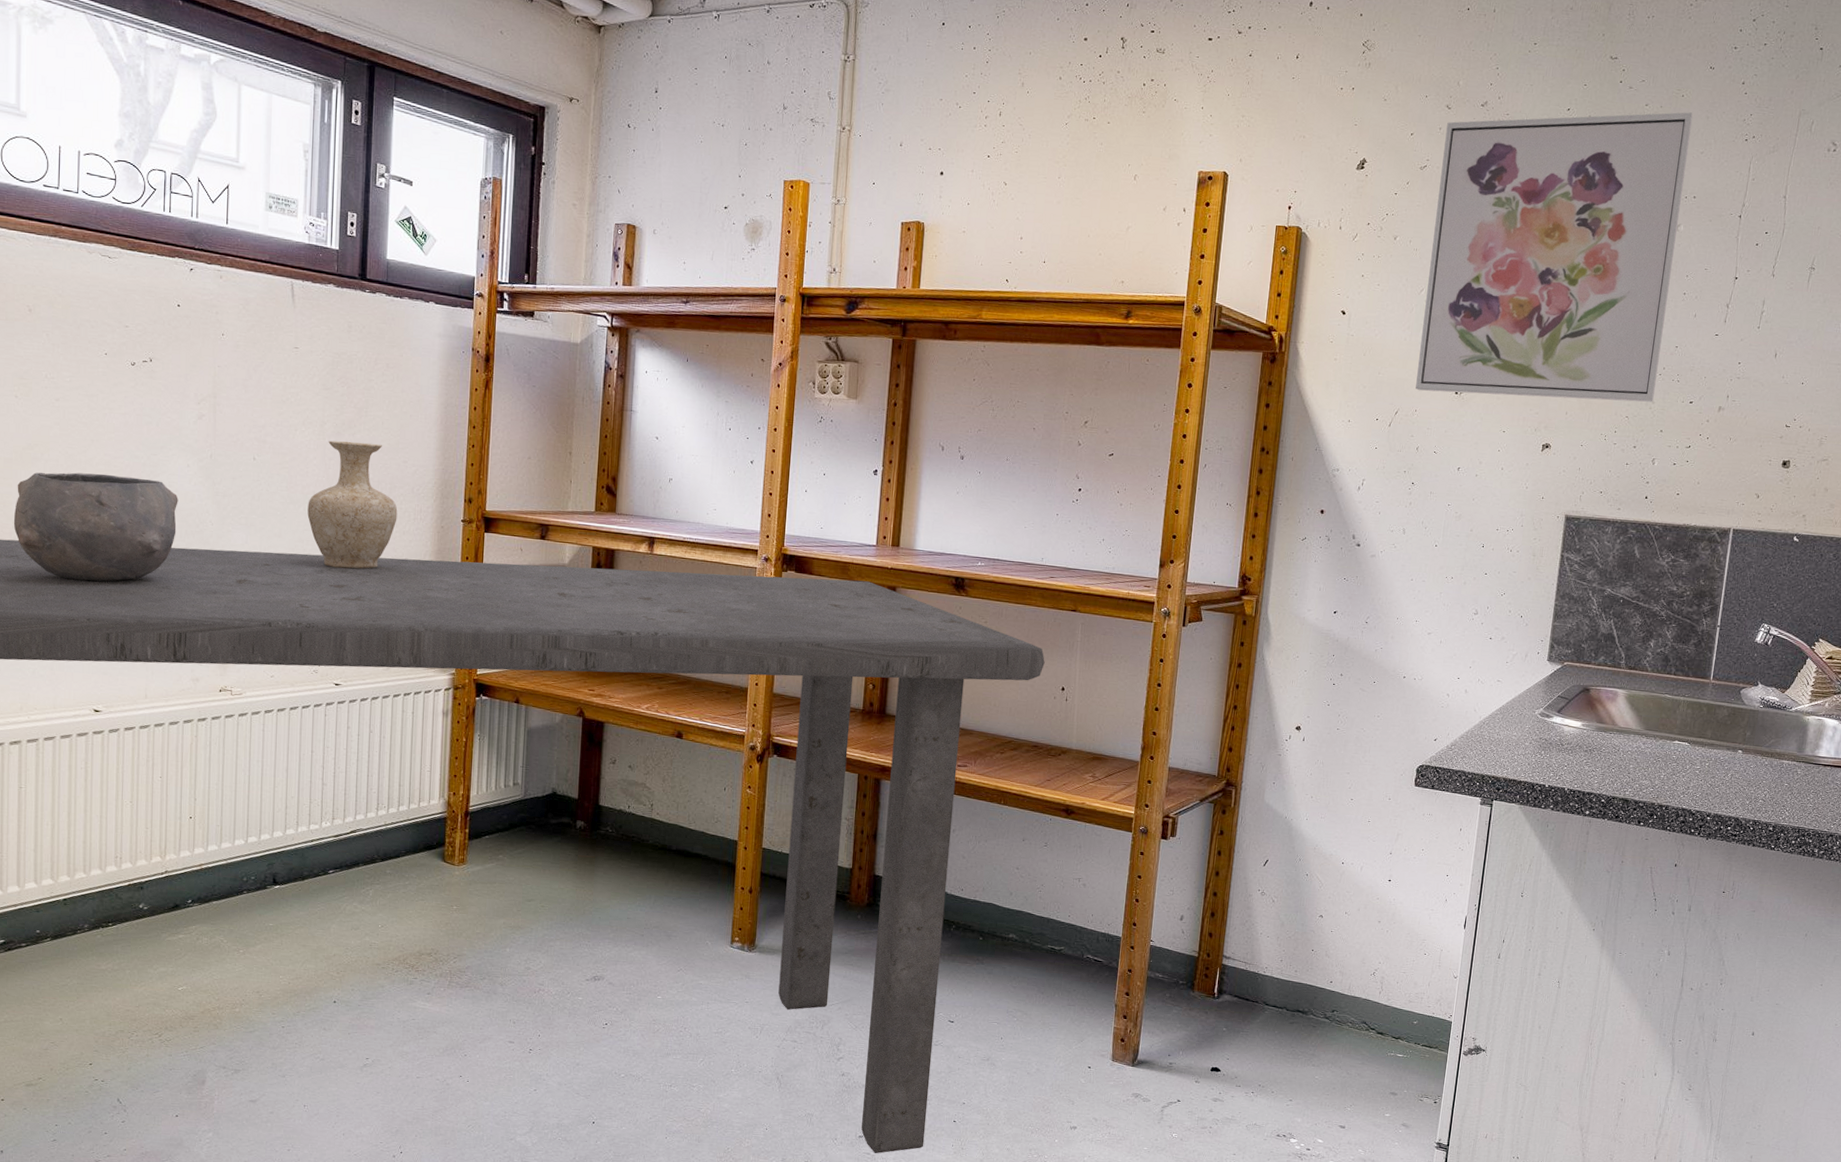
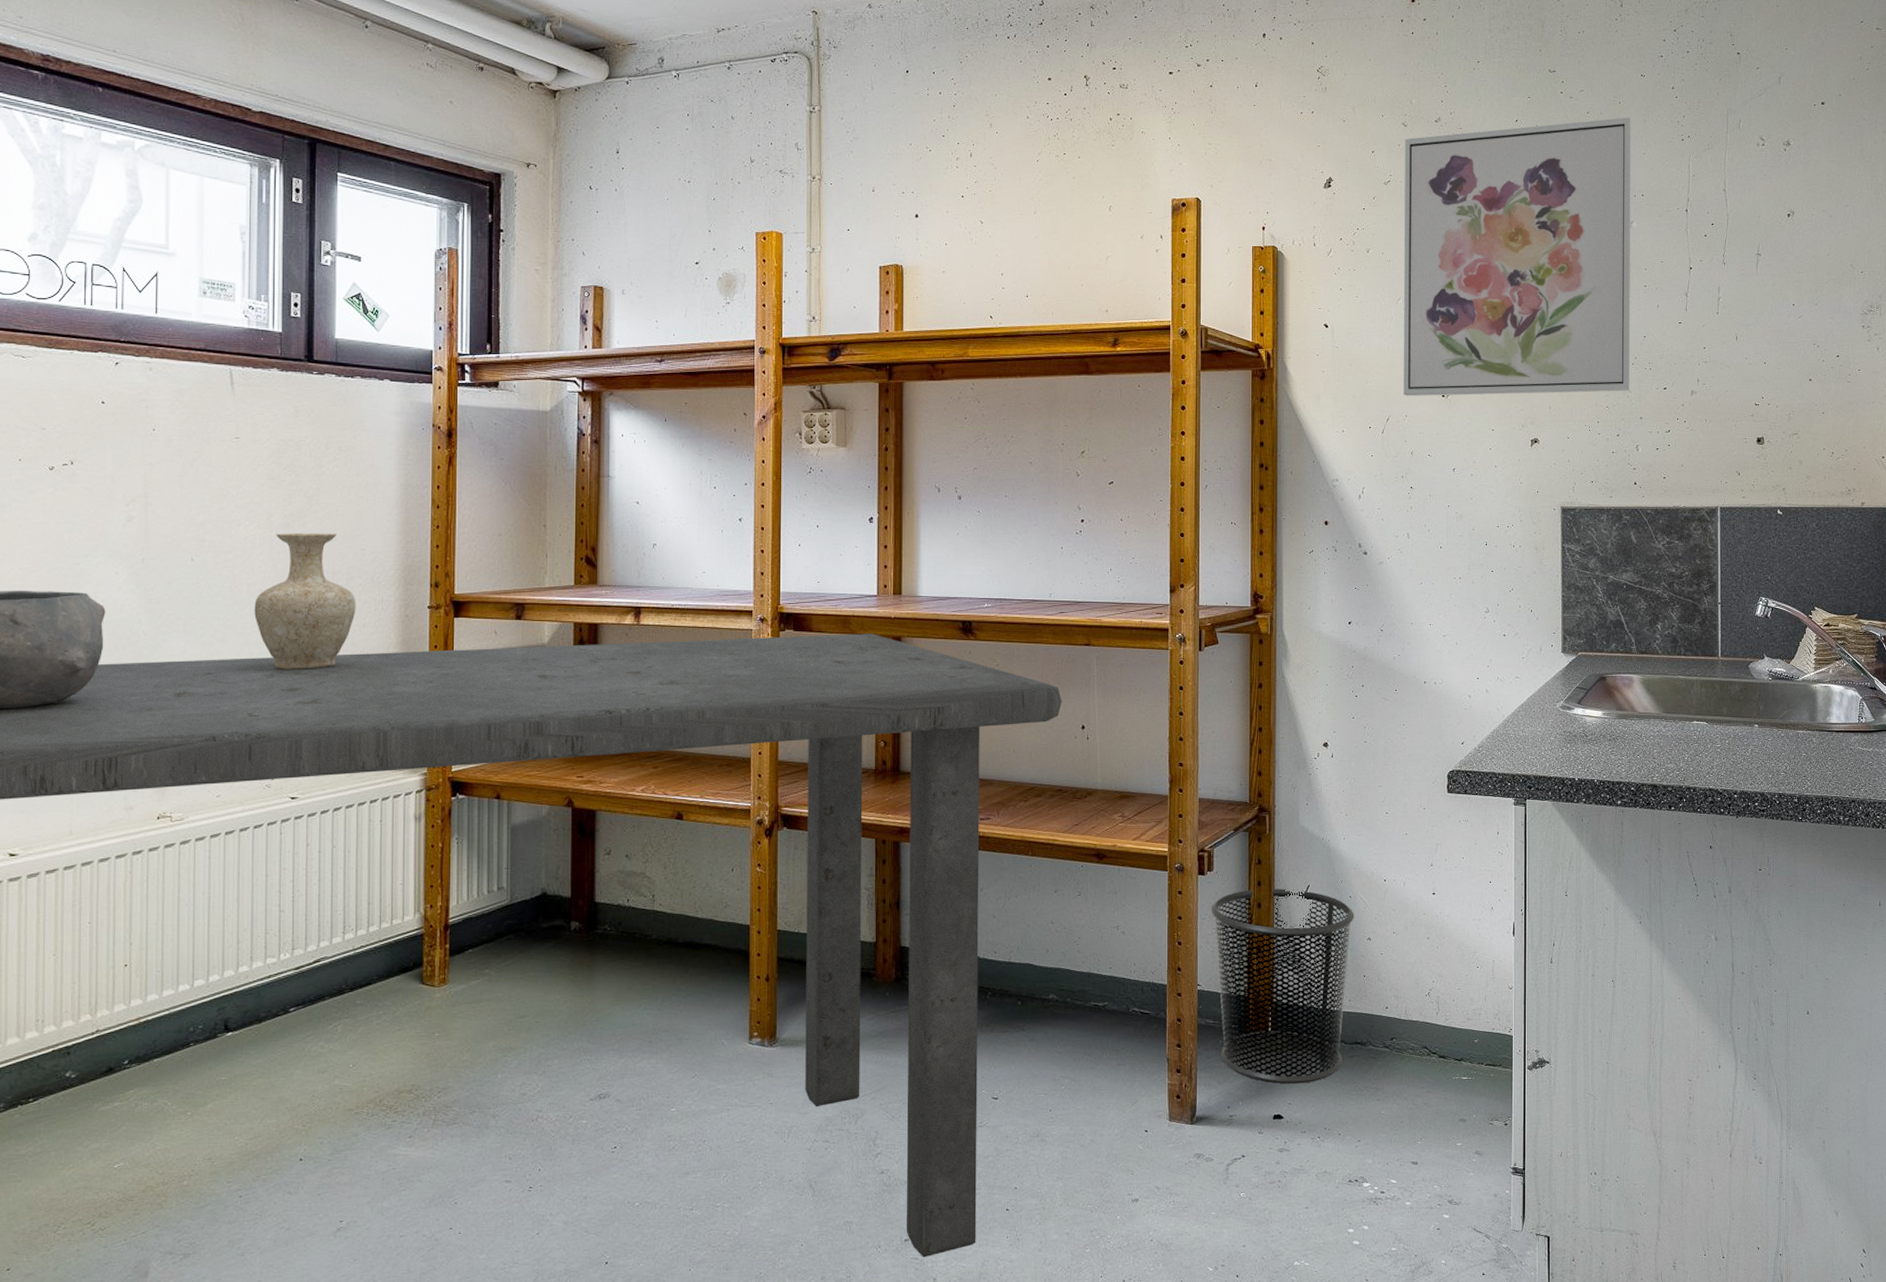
trash can: none [1166,857,1309,1042] -> present [1211,888,1354,1084]

